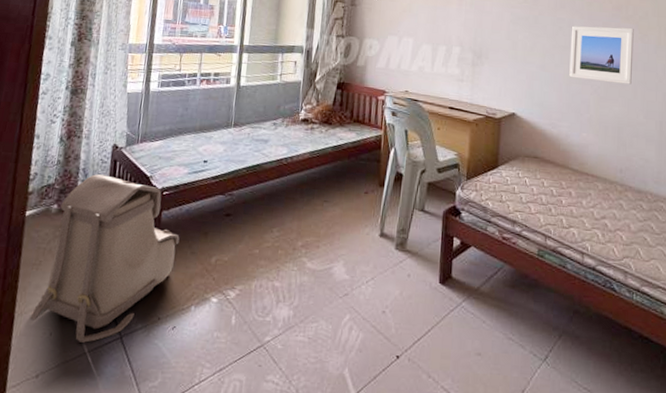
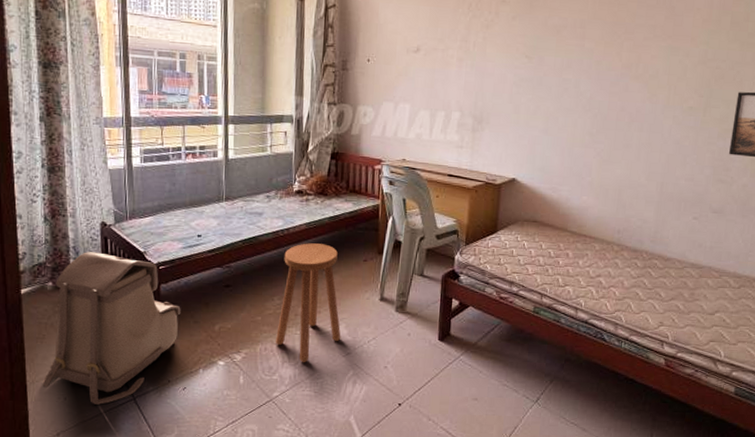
stool: none [271,172,339,304] -> present [275,243,341,363]
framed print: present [569,25,634,85] -> none [572,86,643,147]

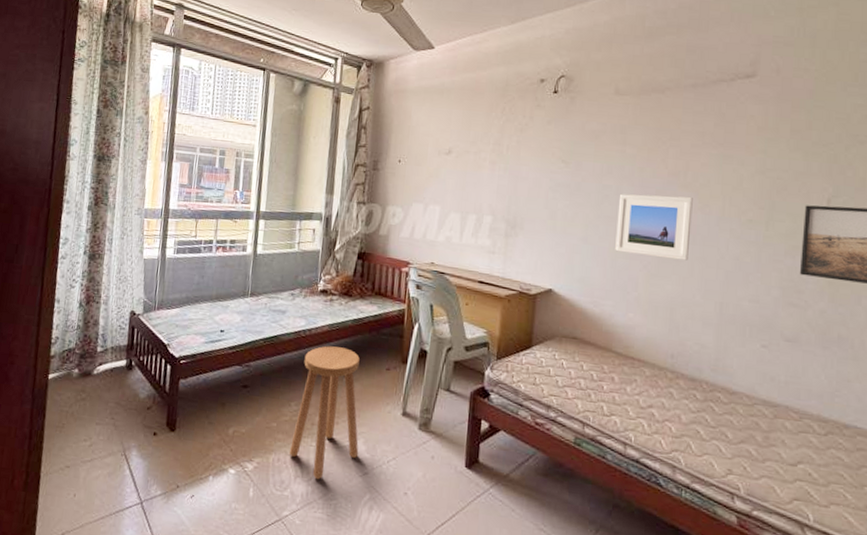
backpack: present [41,252,181,405] -> none [53,340,197,506]
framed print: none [572,86,643,147] -> present [615,193,693,261]

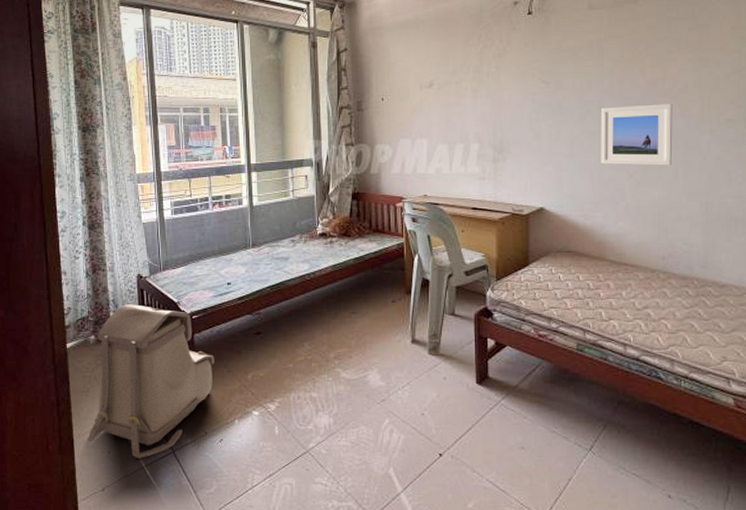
backpack: none [53,340,197,506] -> present [86,304,215,458]
stool: present [289,346,360,480] -> none [307,286,374,412]

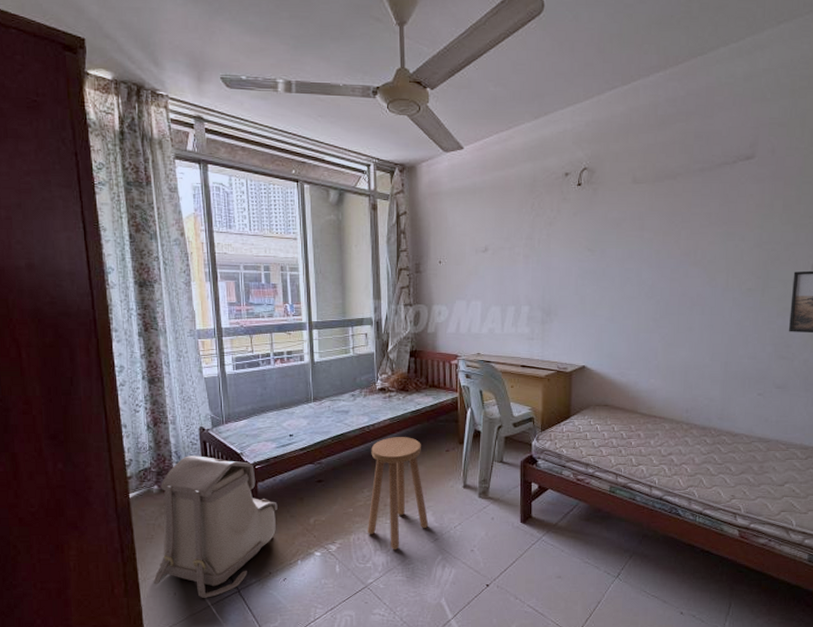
stool: none [307,286,374,412] -> present [367,437,429,550]
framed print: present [600,103,673,166] -> none [637,272,702,329]

